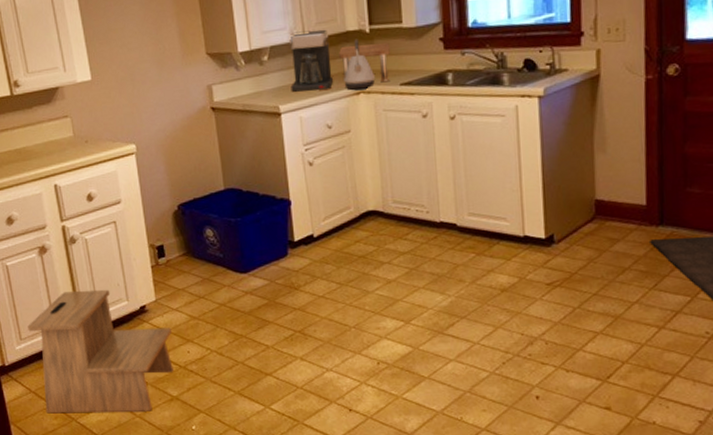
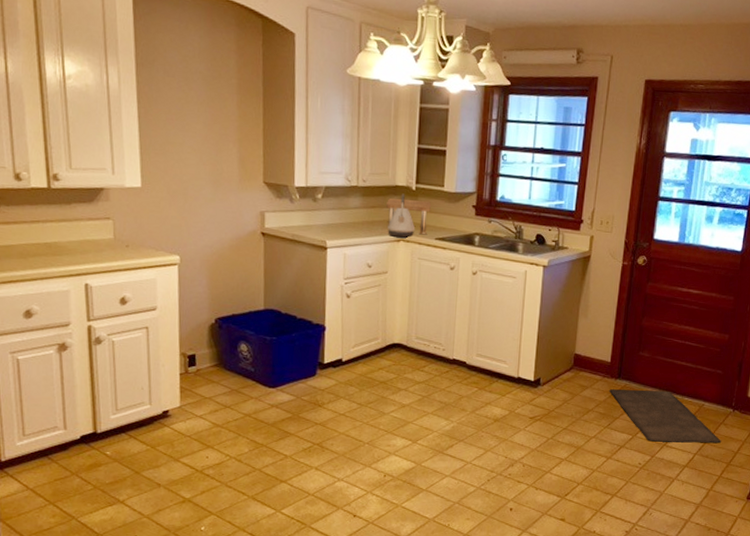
step stool: present [28,289,174,414] -> none [34,391,192,512]
coffee maker: present [288,29,334,93] -> none [339,177,380,234]

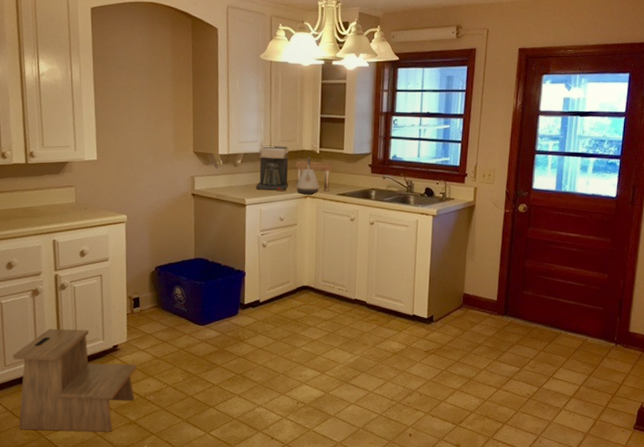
step stool: none [34,391,192,512] -> present [13,328,137,432]
coffee maker: none [339,177,380,234] -> present [256,145,289,192]
doormat: present [609,389,722,443] -> none [497,325,606,376]

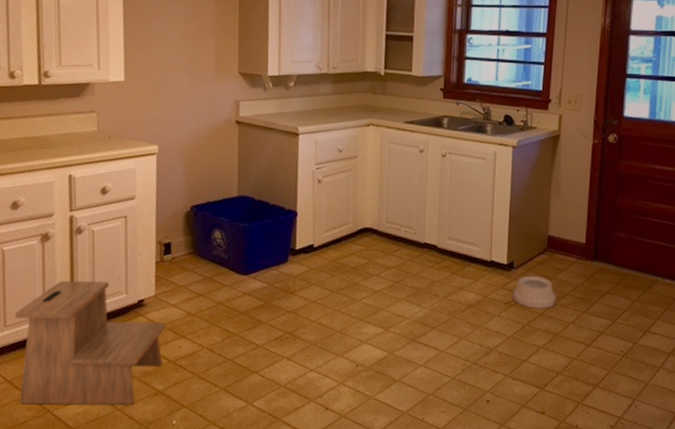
coffee maker: present [256,145,289,192] -> none [310,65,350,119]
cutting board: present [294,160,333,192] -> none [355,83,399,119]
kettle: present [296,156,320,195] -> none [357,79,385,123]
pet bowl: none [432,328,471,358] -> present [513,275,556,310]

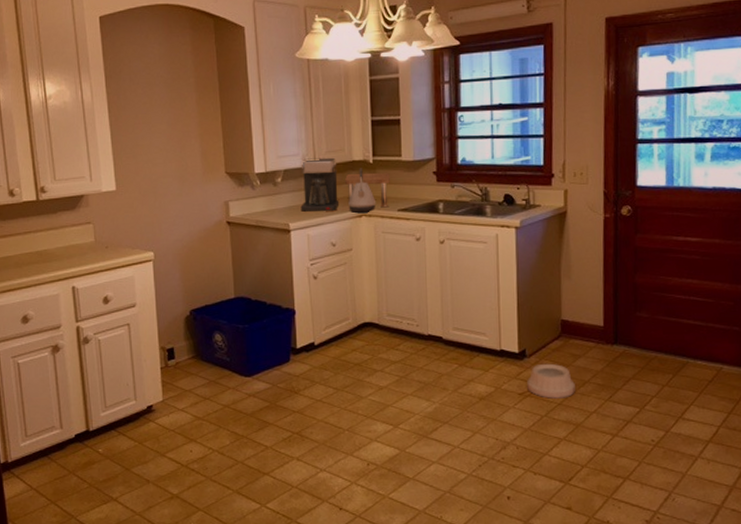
step stool: present [15,280,166,405] -> none [34,388,176,511]
coffee maker: none [310,65,350,119] -> present [300,157,340,213]
cutting board: none [355,83,399,119] -> present [344,172,390,208]
kettle: none [357,79,385,123] -> present [348,168,377,214]

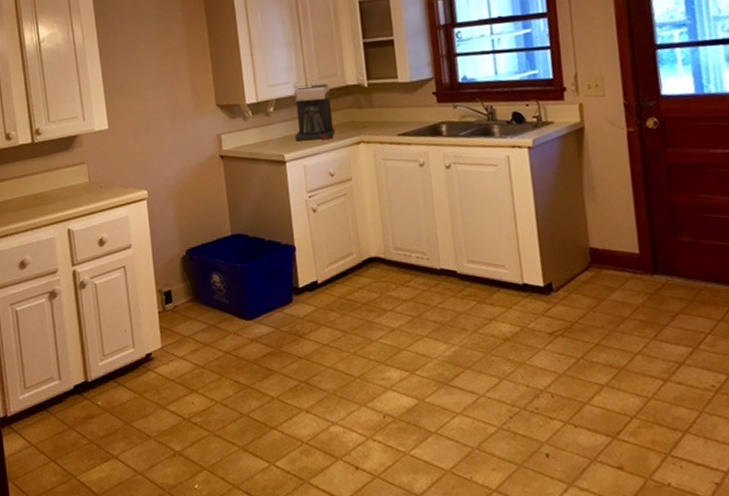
cutting board: present [344,172,390,208] -> none [339,96,387,135]
kettle: present [348,168,377,214] -> none [344,92,375,140]
pet bowl: present [527,363,575,400] -> none [556,297,614,340]

